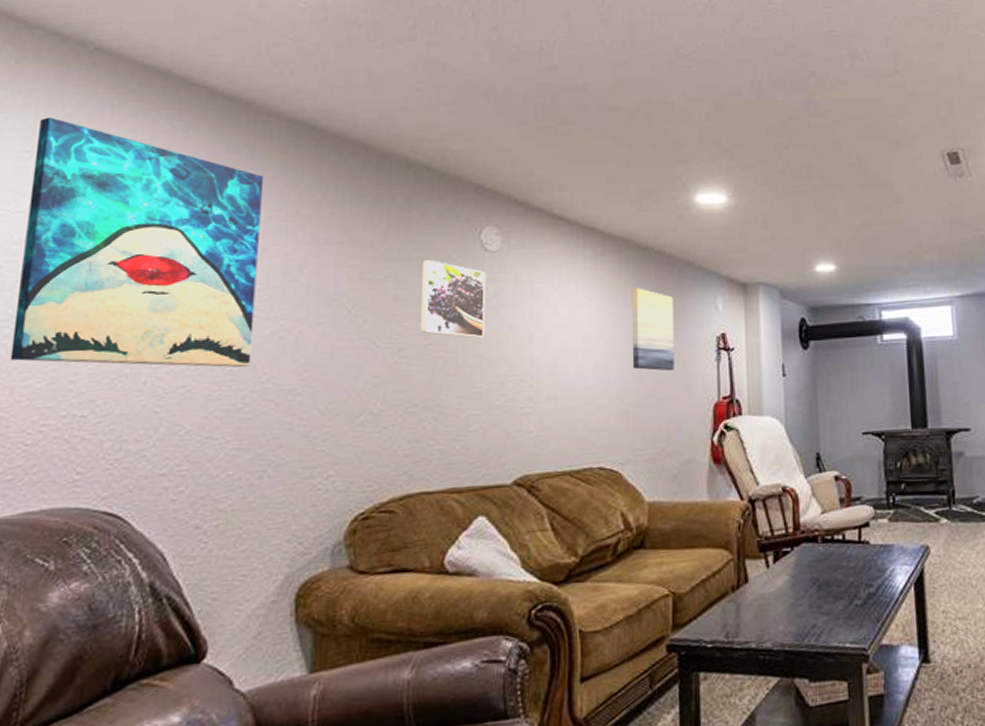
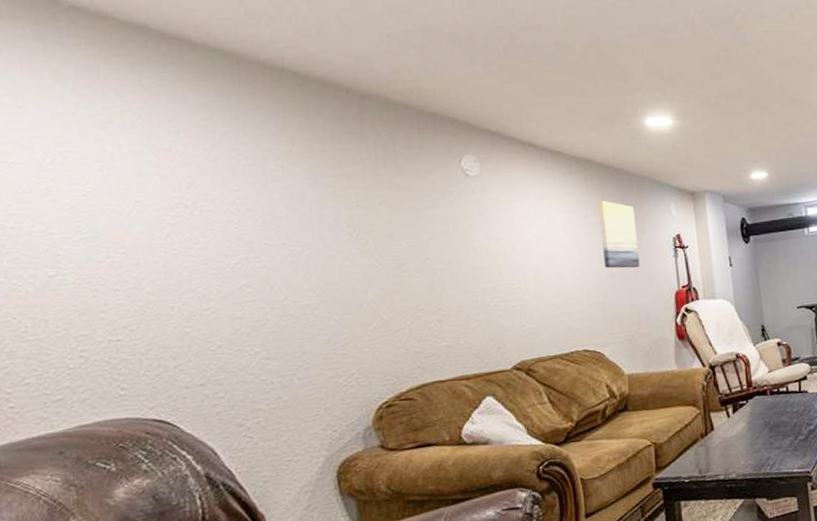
wall art: present [10,117,264,368] -> none [27,73,268,297]
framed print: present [419,259,486,339] -> none [410,186,474,252]

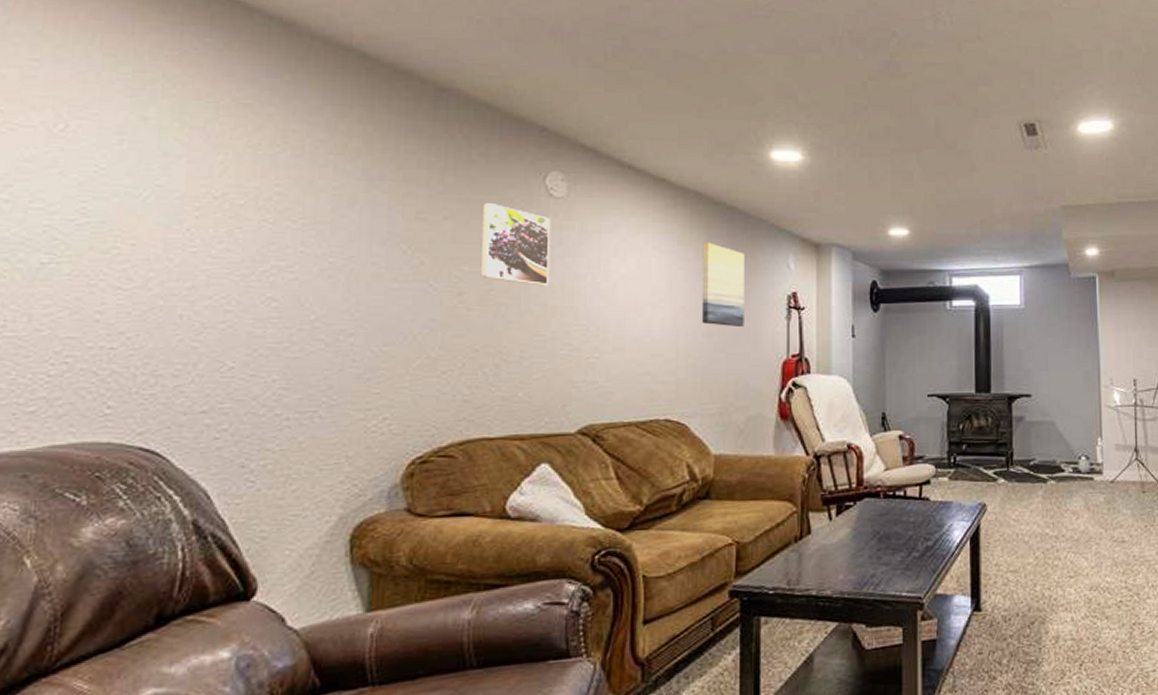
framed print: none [410,186,474,252] -> present [480,202,551,286]

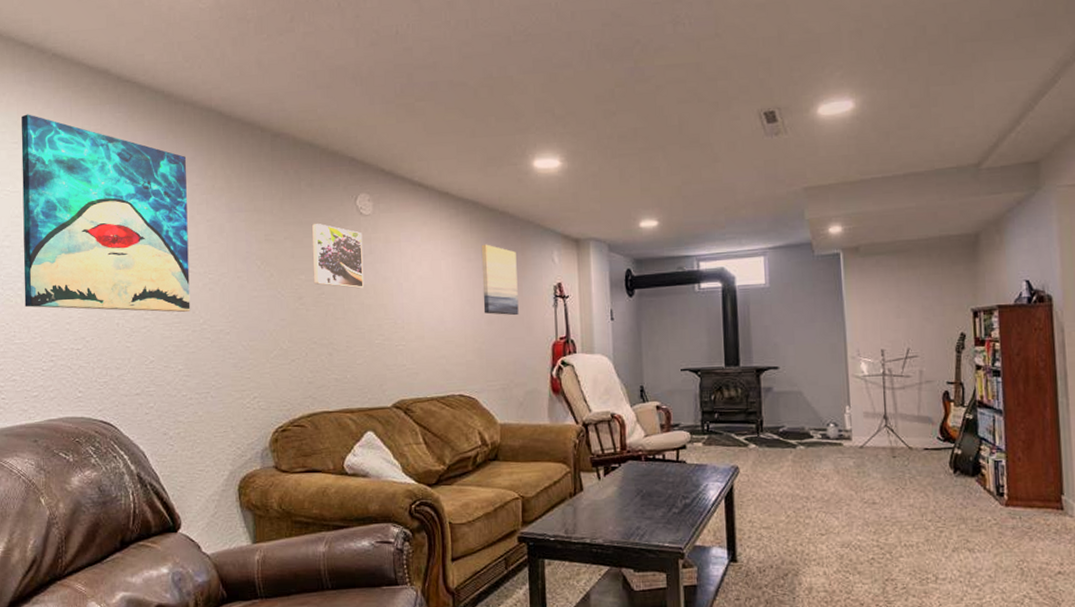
wall art: none [26,23,309,305] -> present [21,114,191,313]

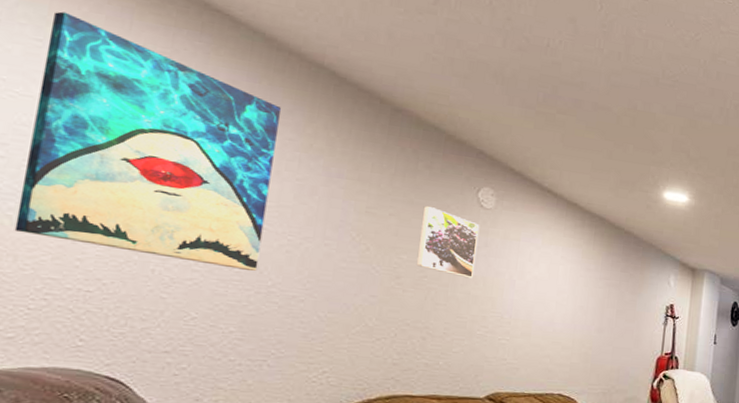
wall art: present [481,244,519,316] -> none [595,257,635,328]

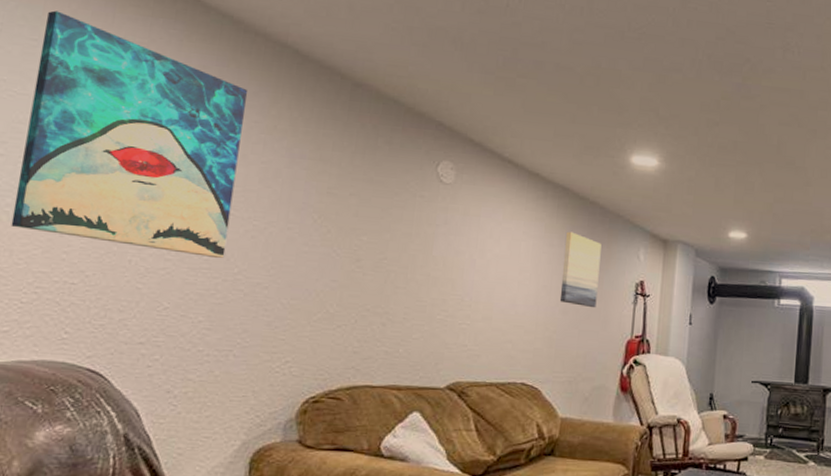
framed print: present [416,205,480,279] -> none [376,183,440,259]
wall art: none [595,257,635,328] -> present [559,231,602,308]

